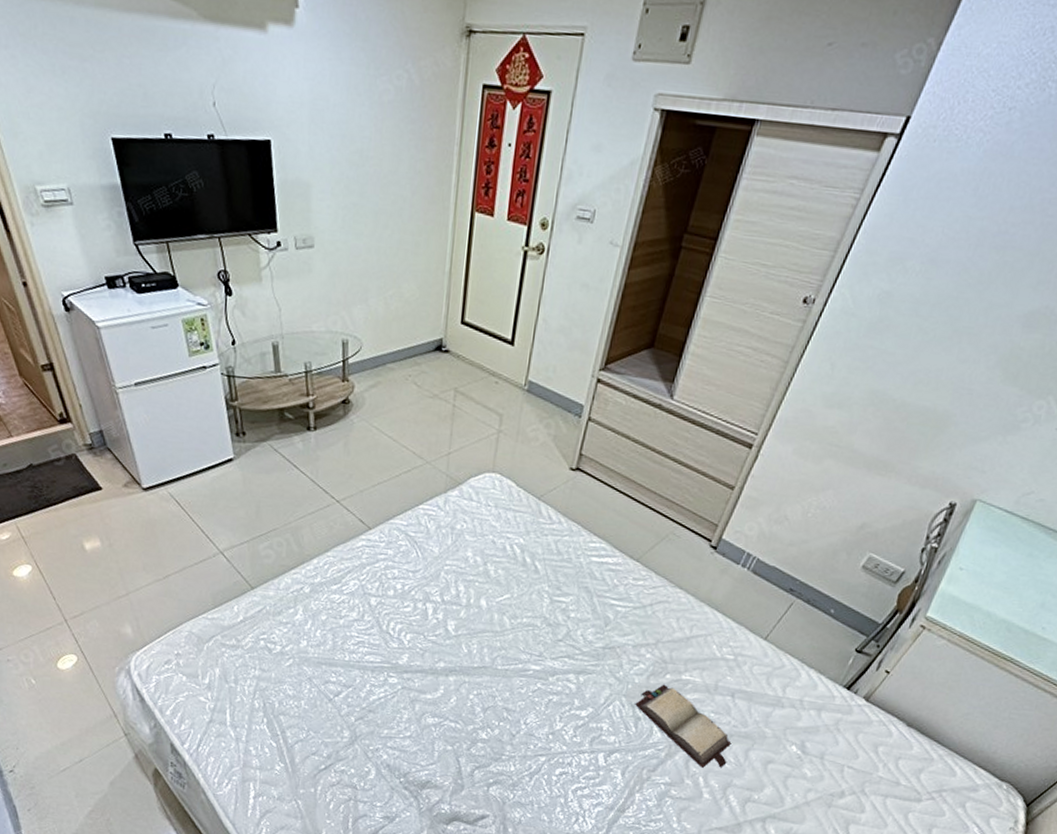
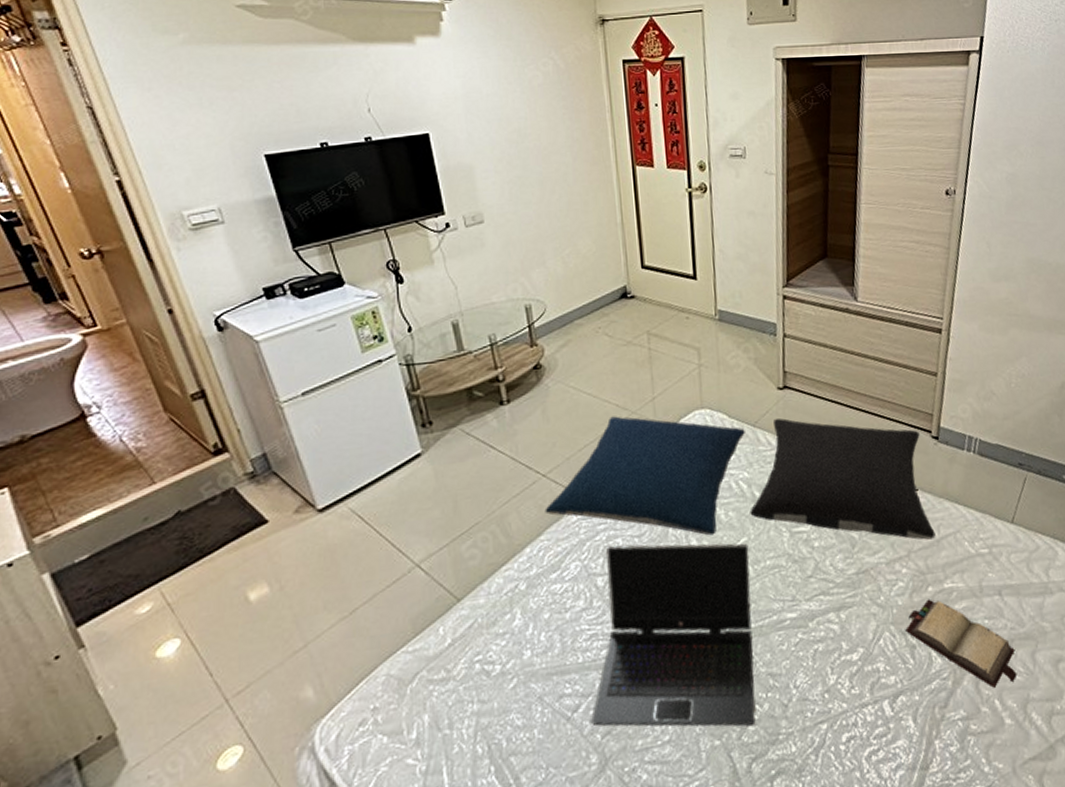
pillow: none [334,462,530,586] -> present [545,416,745,536]
laptop computer: none [348,573,510,742] -> present [591,543,756,727]
pillow: none [517,497,699,636] -> present [750,418,936,540]

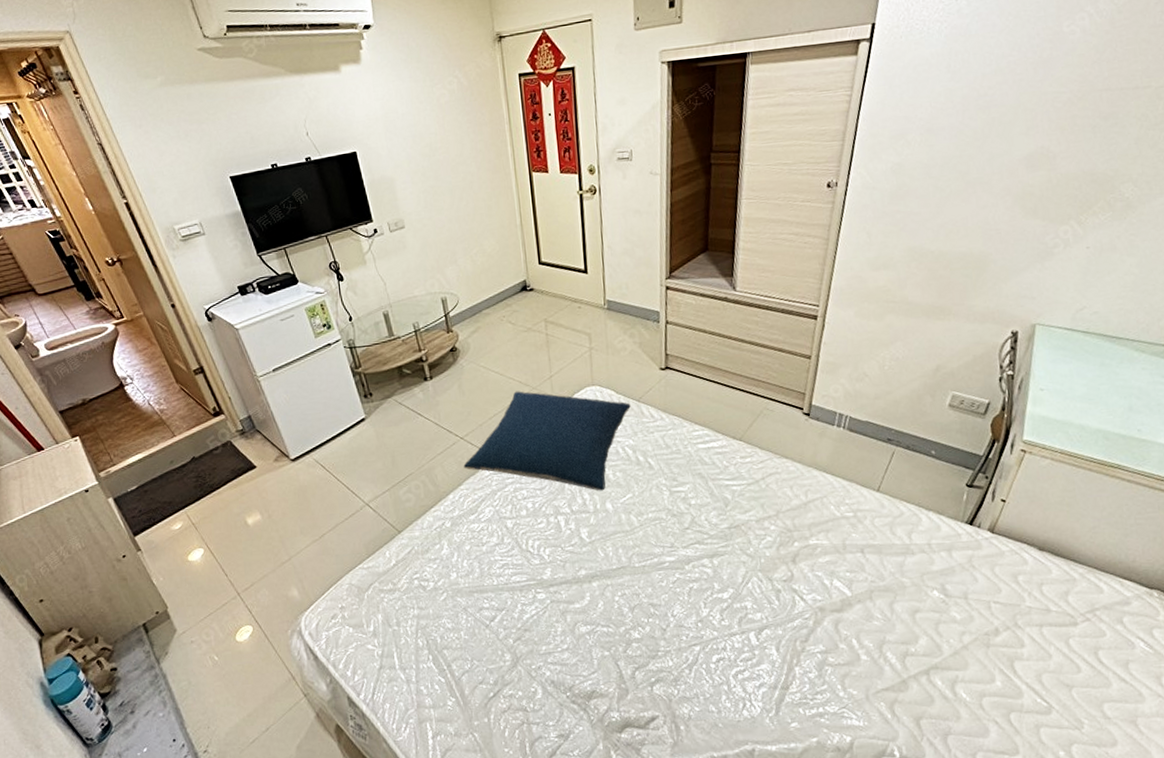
laptop computer: present [591,543,756,727] -> none [505,495,639,643]
pillow: present [750,418,936,540] -> none [634,395,804,503]
hardback book: present [905,599,1017,688] -> none [772,552,875,629]

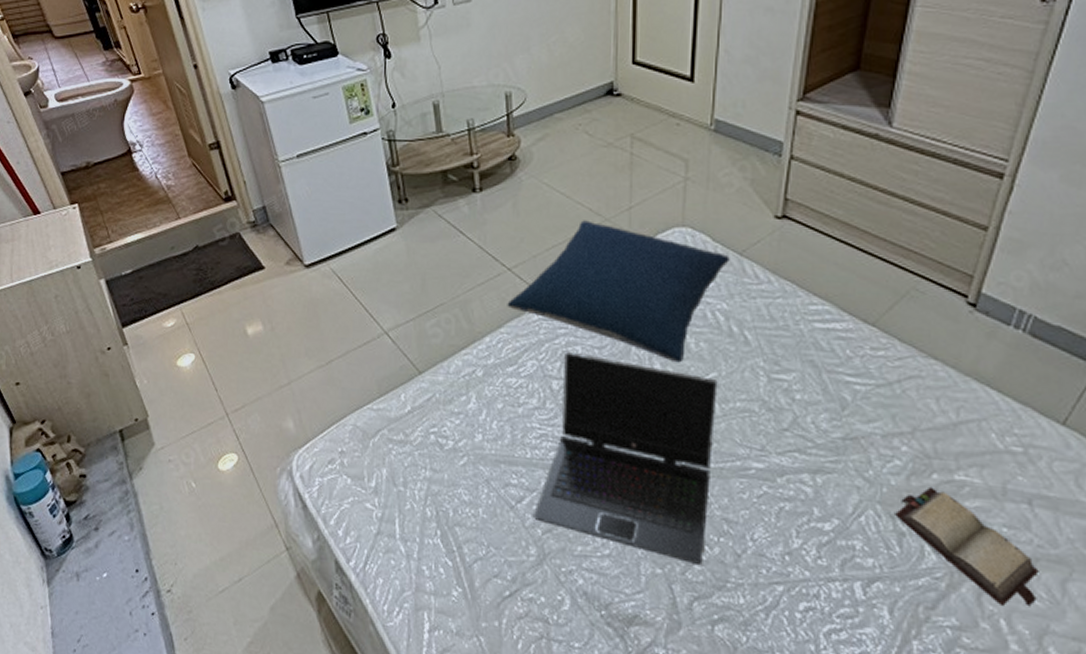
laptop computer: none [505,495,639,643] -> present [534,351,718,565]
hardback book: none [772,552,875,629] -> present [895,486,1039,607]

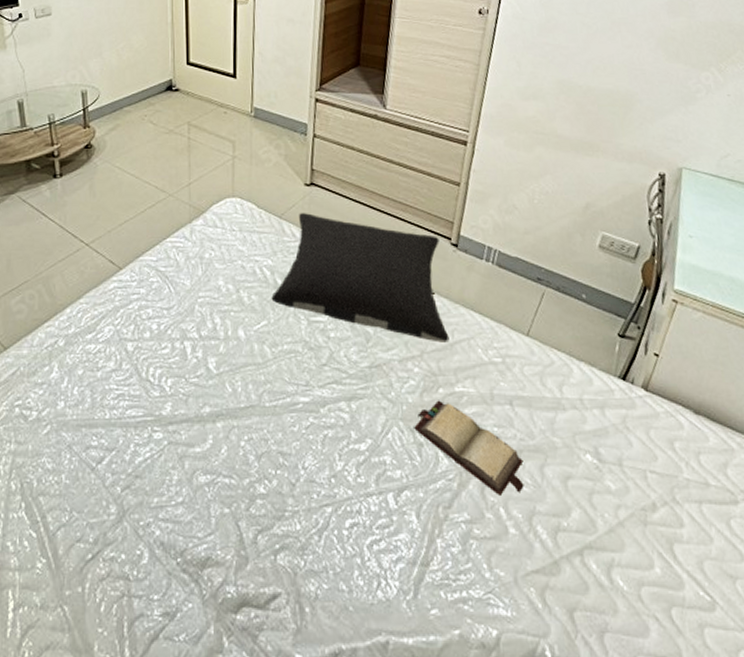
pillow: present [507,220,730,363] -> none [85,197,272,316]
laptop computer: present [534,351,718,565] -> none [113,314,268,499]
pillow: none [724,251,953,421] -> present [271,213,450,343]

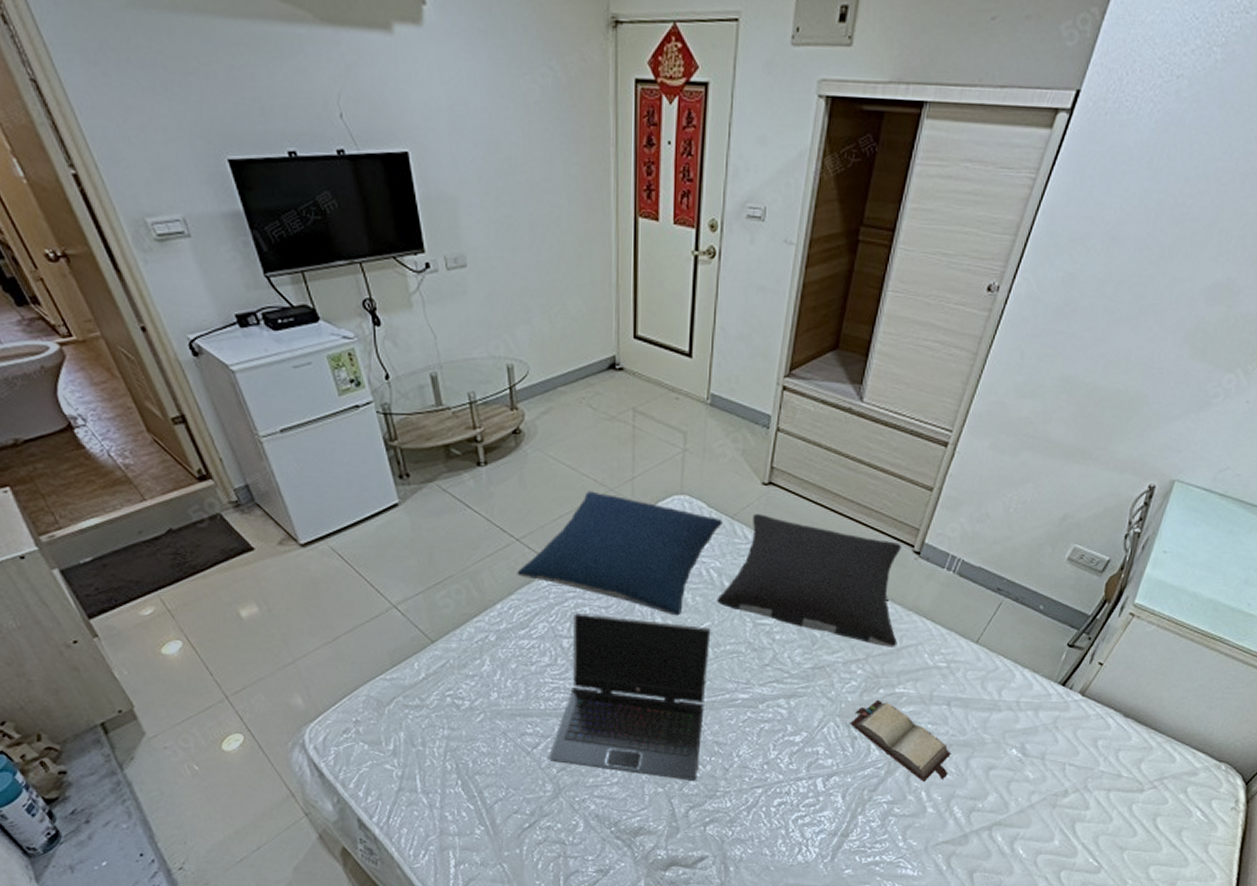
pillow: none [85,197,272,316] -> present [517,491,723,616]
laptop computer: none [113,314,268,499] -> present [549,612,711,780]

